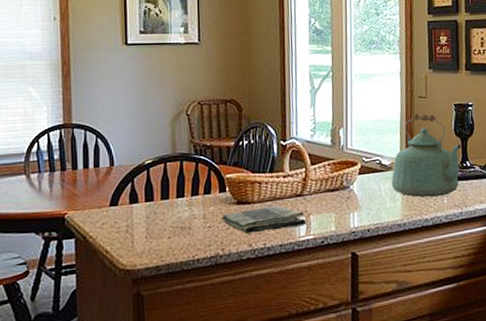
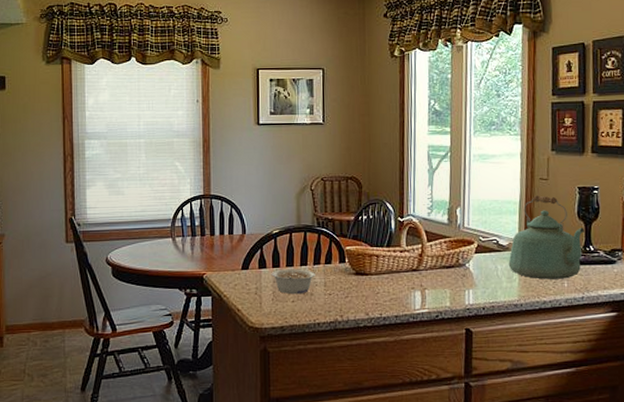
legume: none [144,201,194,230] -> present [271,269,315,295]
dish towel: present [222,206,306,234] -> none [342,279,421,303]

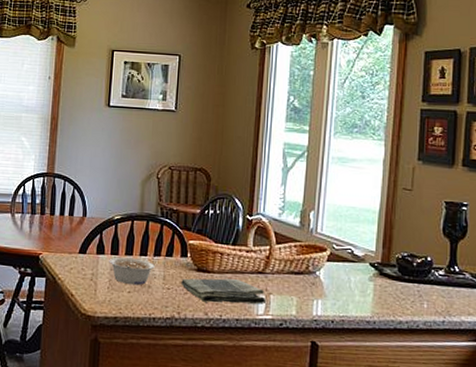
dish towel: none [342,279,421,303] -> present [181,278,265,304]
kettle: present [508,195,585,279] -> none [363,206,451,299]

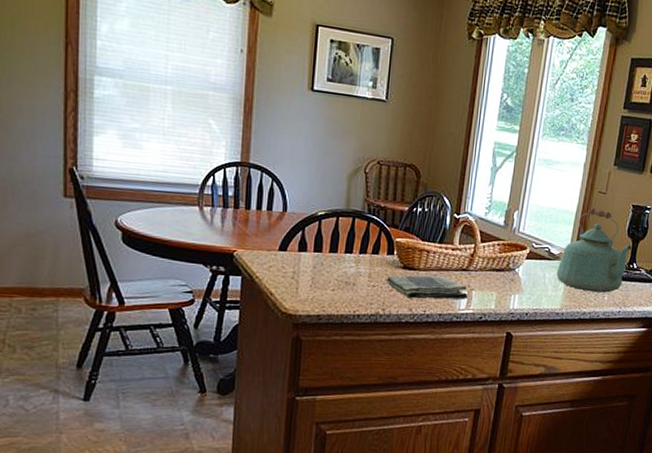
legume: present [109,257,155,285] -> none [312,254,360,283]
kettle: none [363,206,451,299] -> present [556,208,632,293]

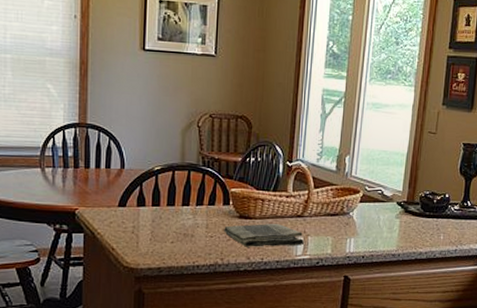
kettle: present [556,208,632,293] -> none [390,148,465,232]

